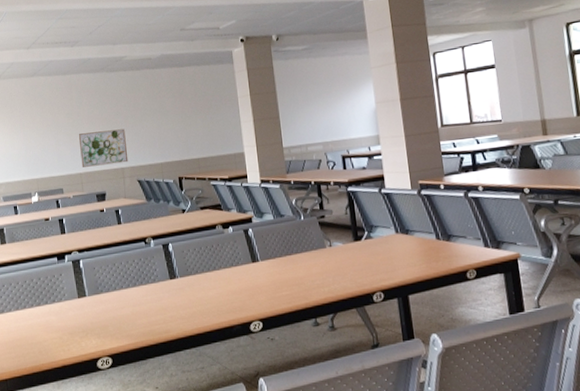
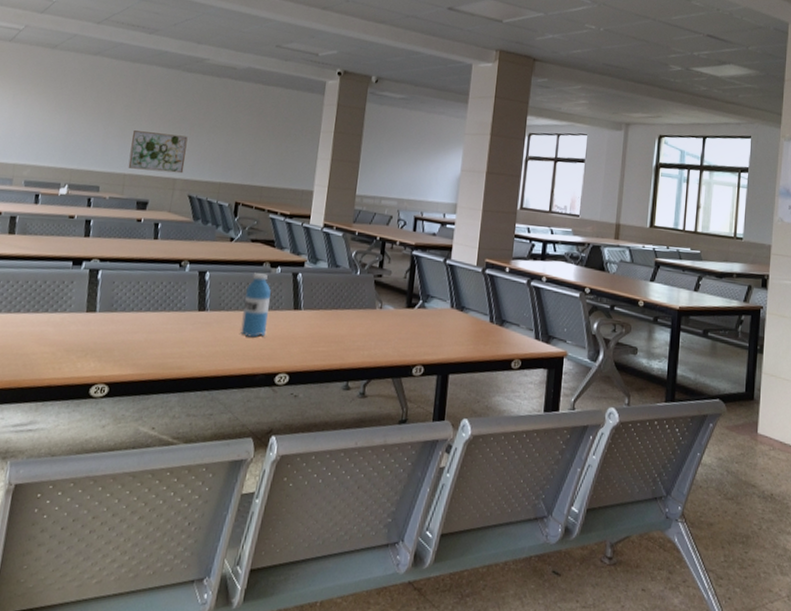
water bottle: none [207,235,233,294] -> present [240,273,271,338]

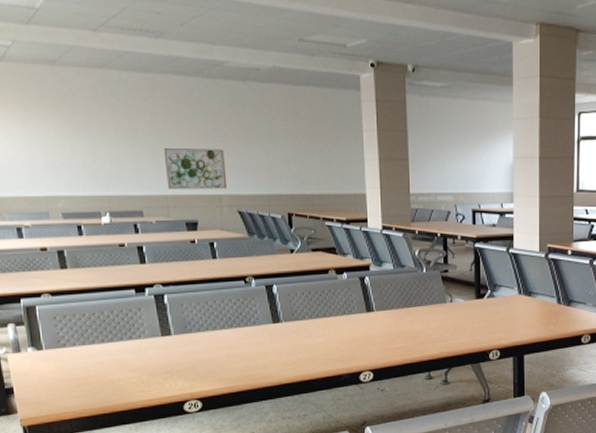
water bottle: present [240,273,271,338] -> none [316,281,344,342]

